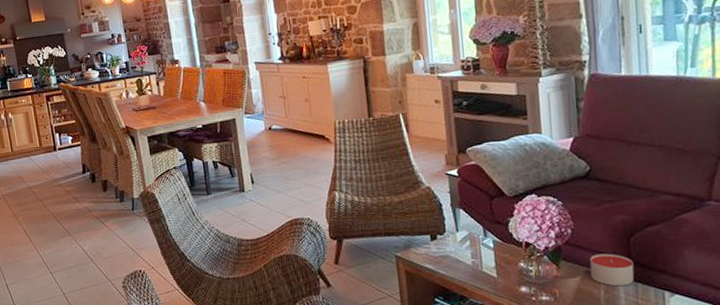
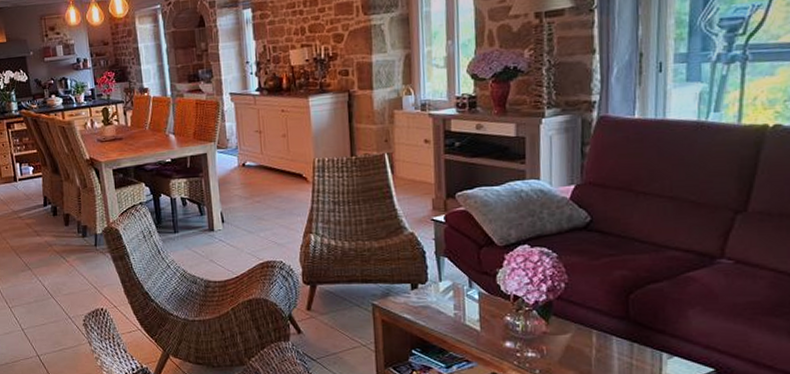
candle: present [589,253,635,287] -> none [582,310,631,346]

